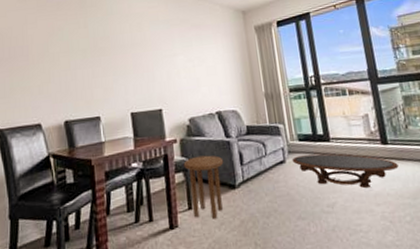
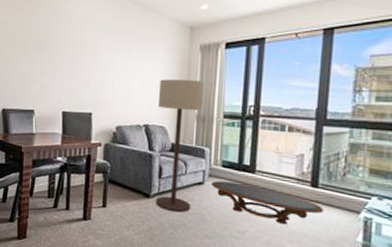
side table: present [183,155,224,219] -> none [104,162,143,220]
floor lamp: none [224,59,279,199] -> present [156,79,204,213]

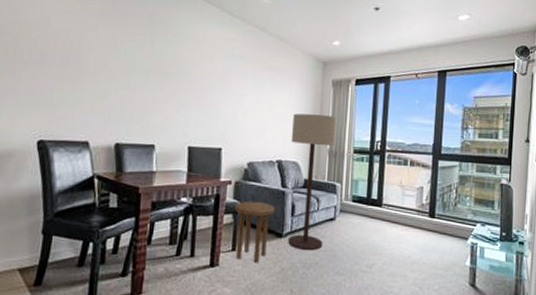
side table: none [104,162,143,220] -> present [234,201,275,263]
coffee table: present [211,181,324,225] -> none [342,216,439,256]

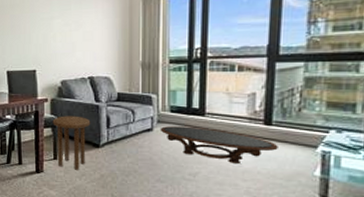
floor lamp: present [288,113,336,251] -> none [102,27,147,160]
coffee table: none [342,216,439,256] -> present [160,126,278,165]

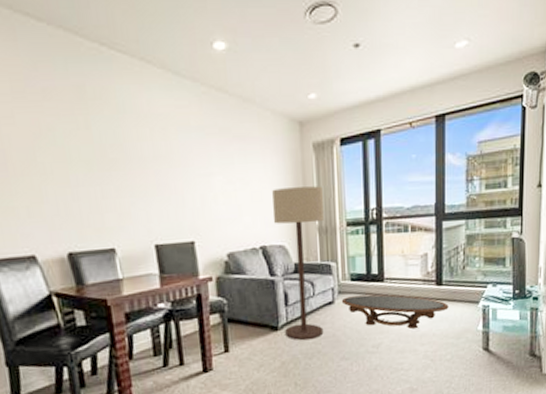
side table: present [52,116,91,170] -> none [220,295,267,361]
floor lamp: none [102,27,147,160] -> present [272,186,324,341]

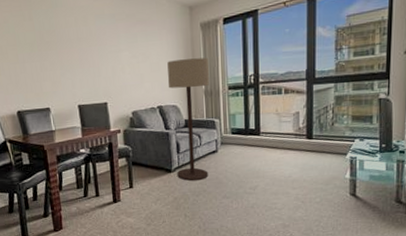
coffee table: present [341,294,449,330] -> none [223,145,318,176]

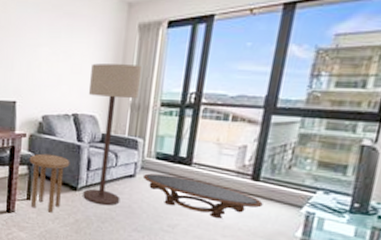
side table: none [126,144,162,196] -> present [29,153,70,213]
coffee table: none [223,145,318,176] -> present [142,173,263,219]

